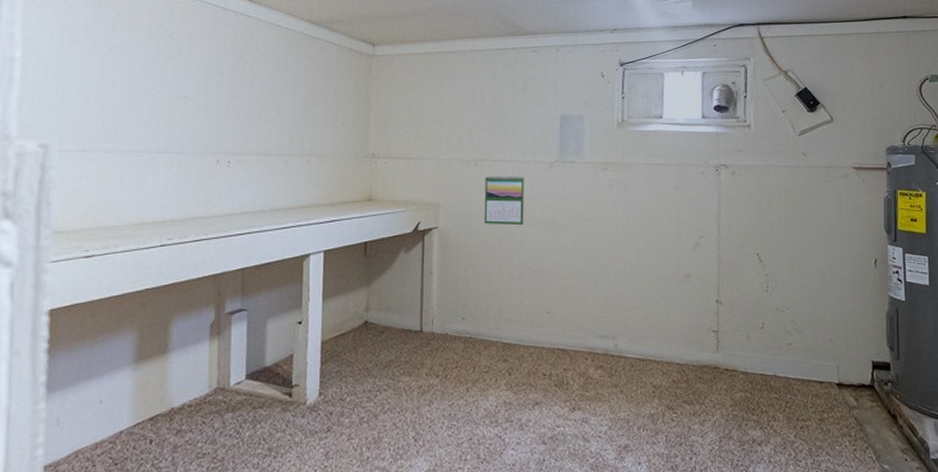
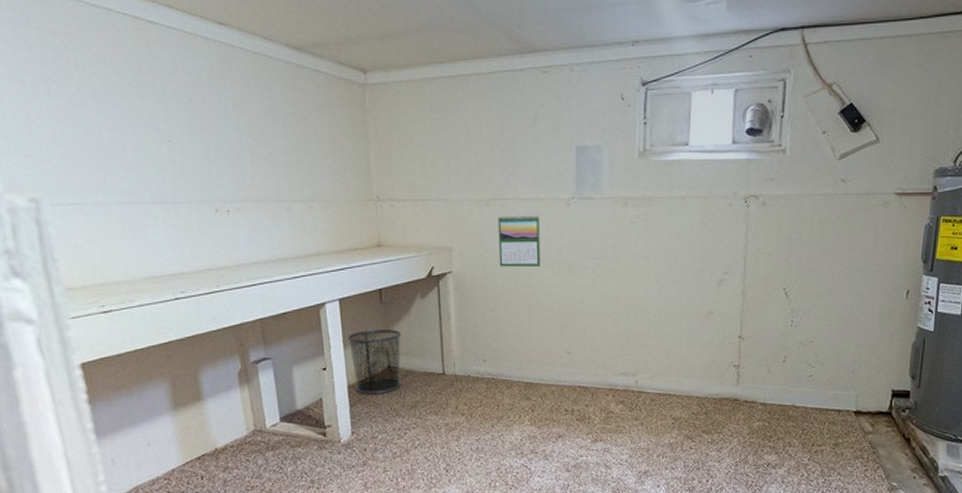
waste bin: none [327,283,383,352] -> present [347,329,402,395]

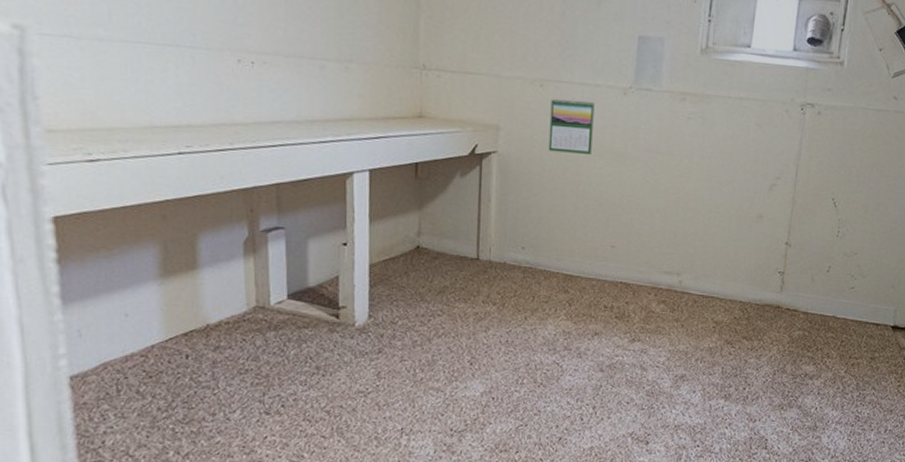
waste bin: present [347,329,402,395] -> none [375,205,436,276]

